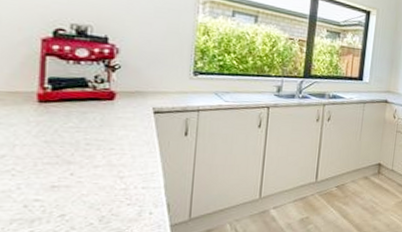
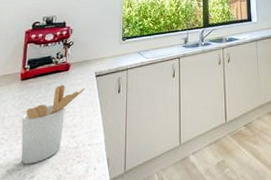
utensil holder: none [42,115,138,202] -> present [21,84,85,165]

